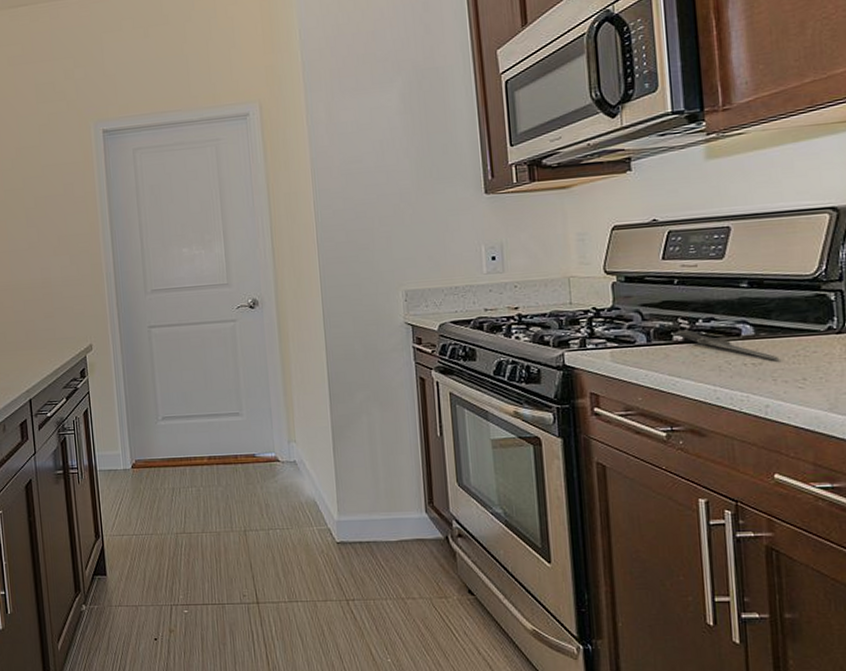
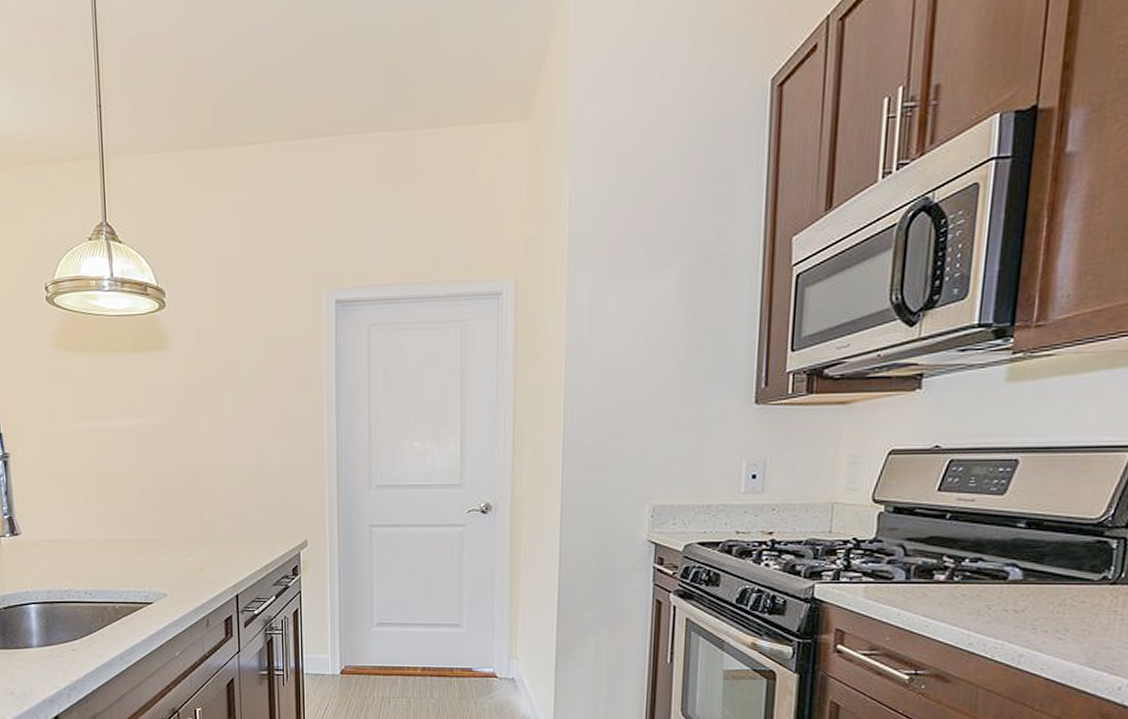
knife: present [677,330,778,360] -> none [940,569,1043,608]

